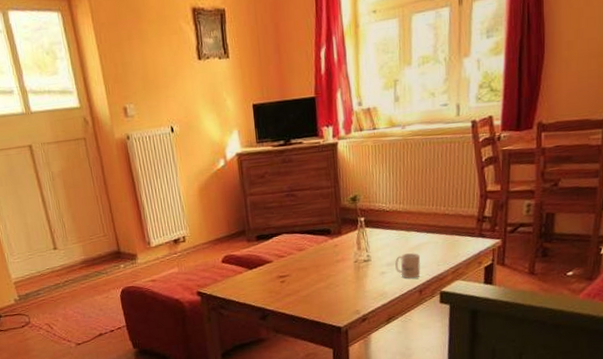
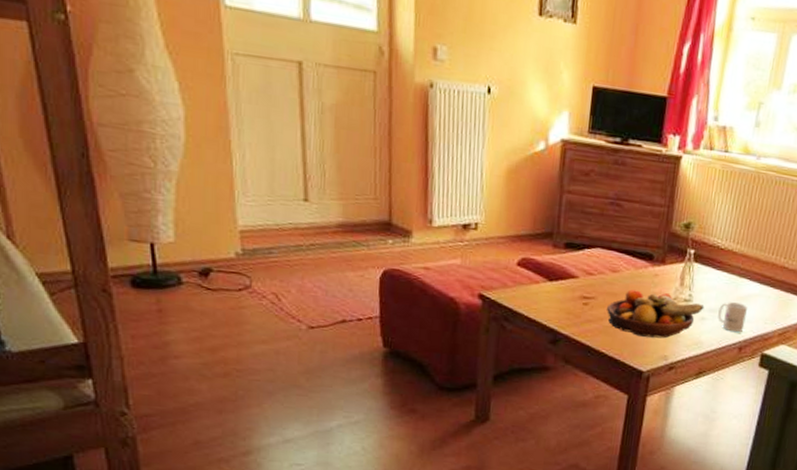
fruit bowl: none [301,258,383,299] -> present [607,289,705,339]

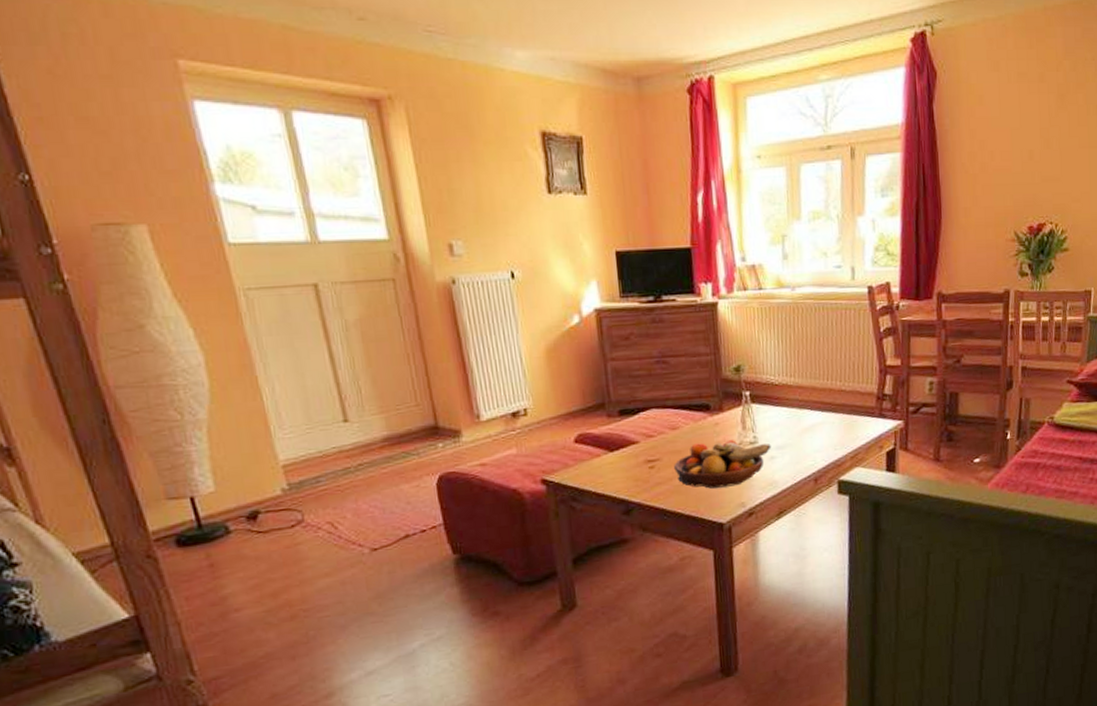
mug: present [718,302,747,333] -> none [786,434,815,465]

